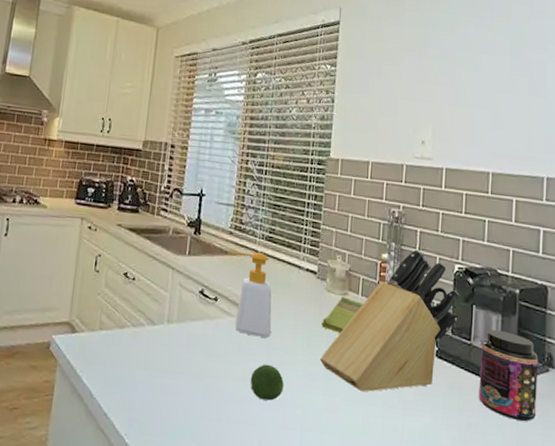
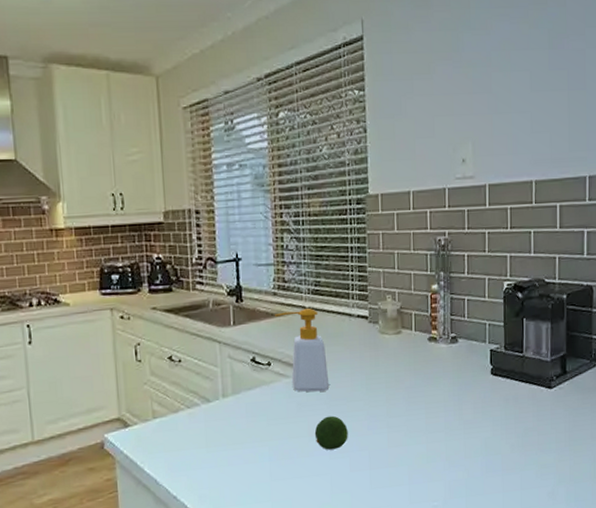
knife block: present [319,249,460,392] -> none [380,274,511,422]
dish towel: present [321,297,363,333] -> none [378,335,418,372]
jar: present [479,329,539,421] -> none [533,337,587,417]

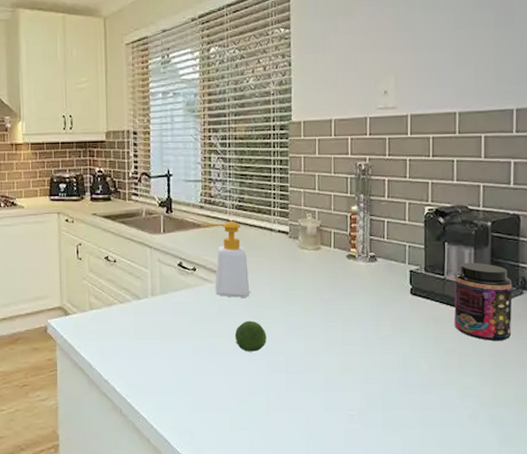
jar: none [533,337,587,417] -> present [454,262,513,341]

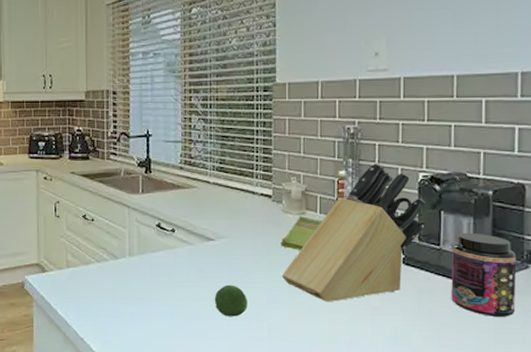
soap bottle: present [201,222,250,298] -> none [181,184,231,261]
dish towel: none [297,251,336,284] -> present [281,216,322,250]
knife block: none [298,198,432,334] -> present [281,163,426,302]

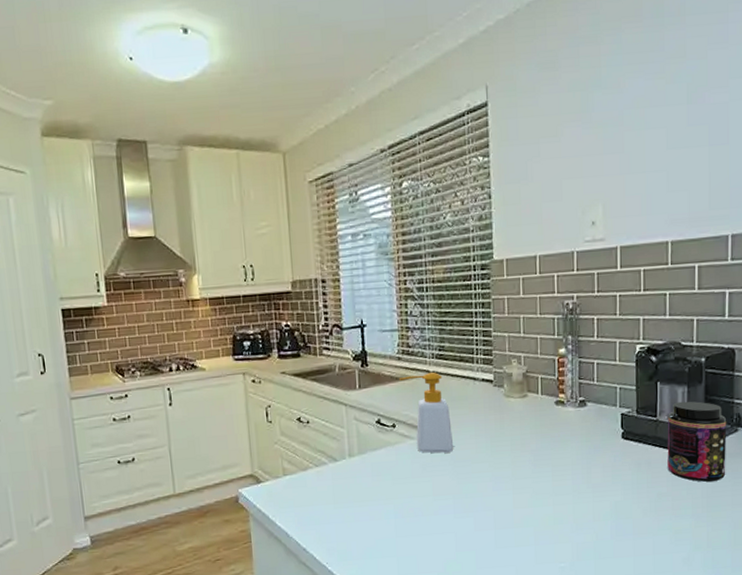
soap bottle: none [181,184,231,261] -> present [399,372,454,453]
fruit: present [214,285,247,317] -> none [439,476,473,510]
knife block: present [281,163,426,302] -> none [505,338,644,485]
dish towel: present [281,216,322,250] -> none [503,399,544,435]

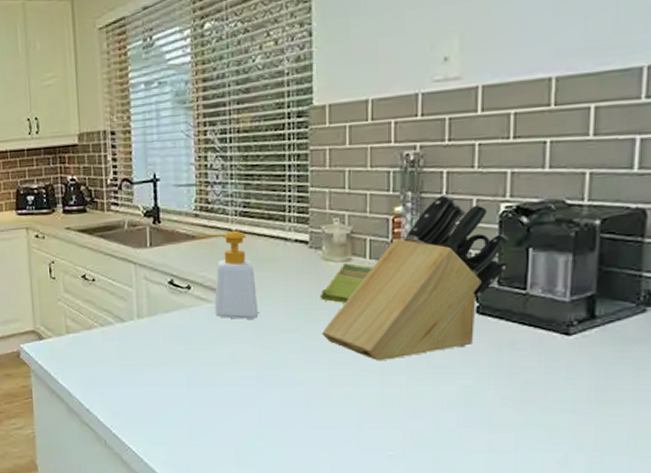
dish towel: none [503,399,544,435] -> present [320,263,373,303]
knife block: none [505,338,644,485] -> present [321,194,509,361]
jar: present [667,401,727,482] -> none [539,272,630,371]

